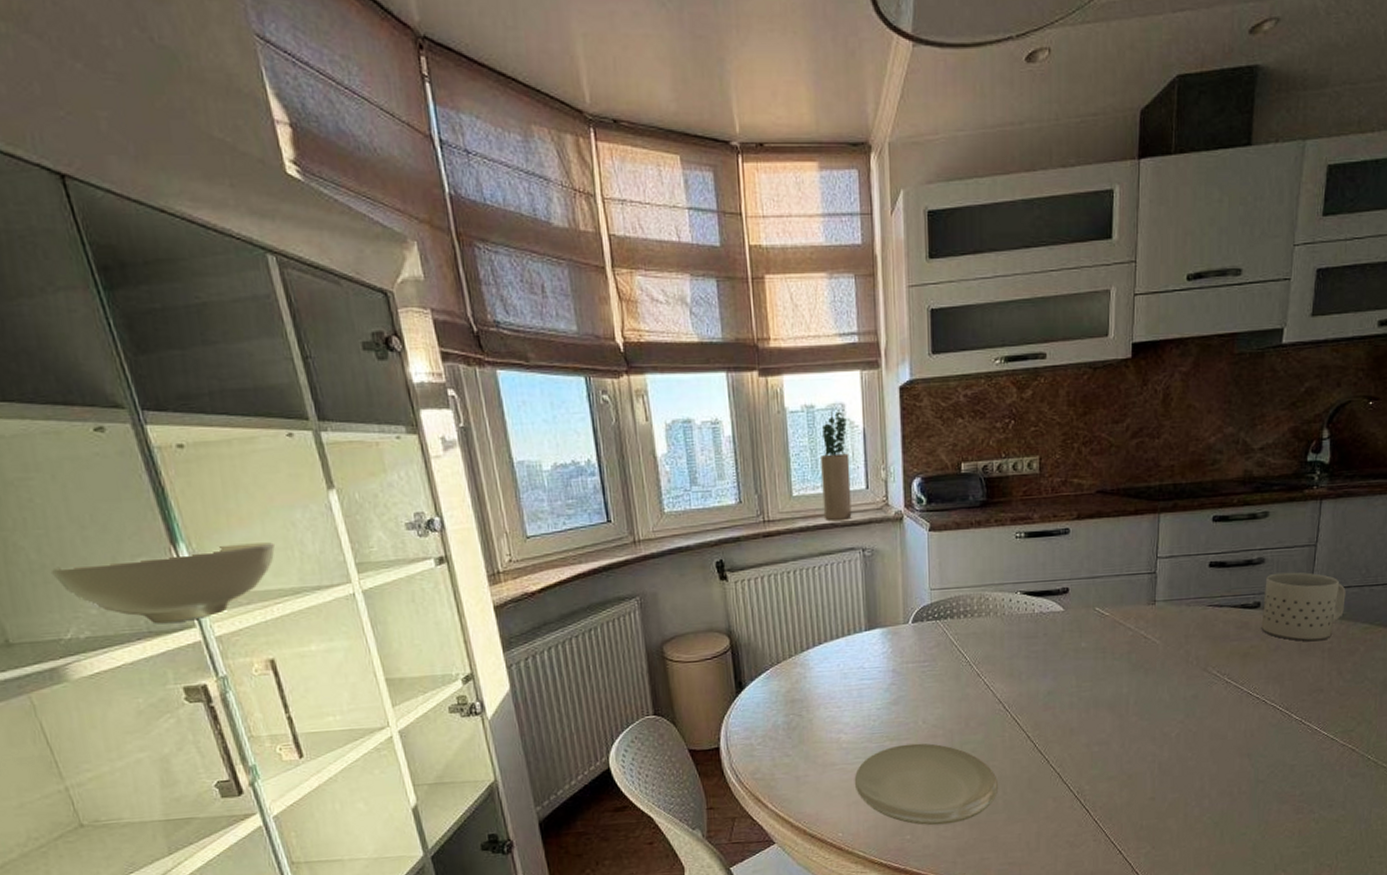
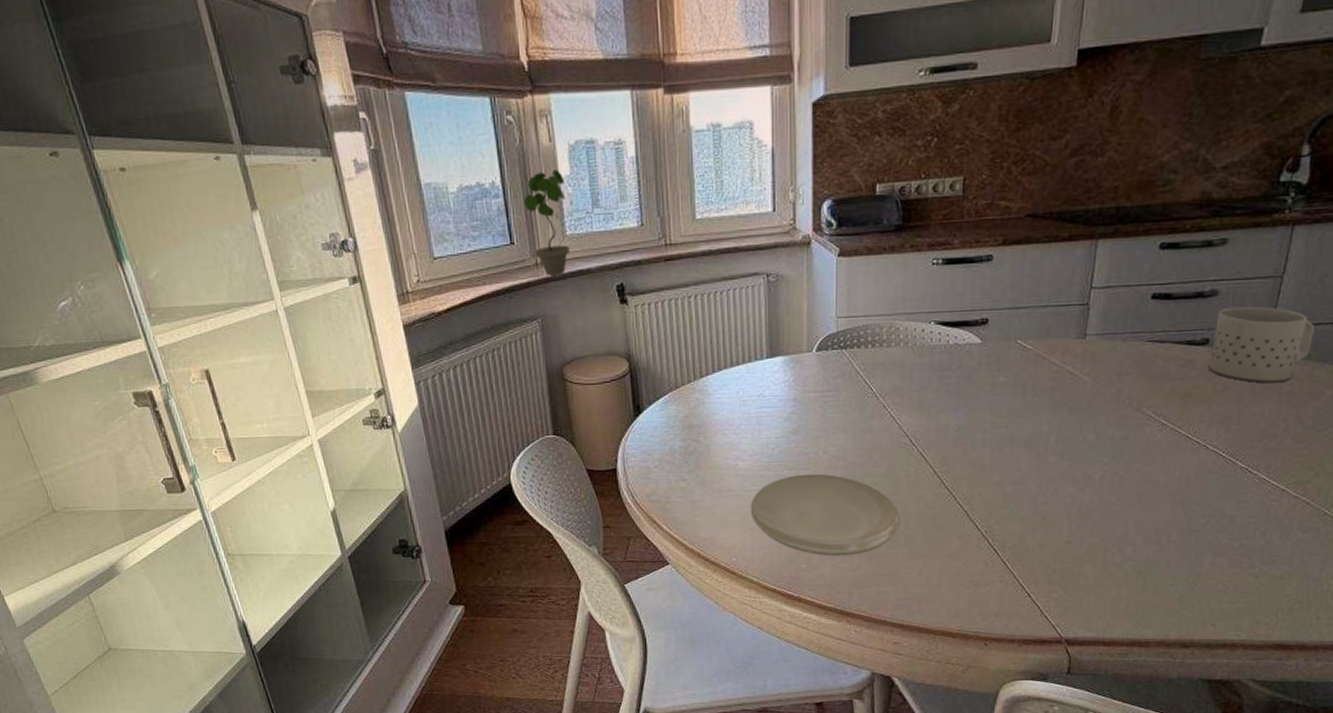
decorative bowl: present [50,542,275,624] -> none [19,261,207,335]
potted plant: none [621,448,668,553] -> present [524,170,569,275]
vase: present [821,410,852,521] -> none [726,128,757,245]

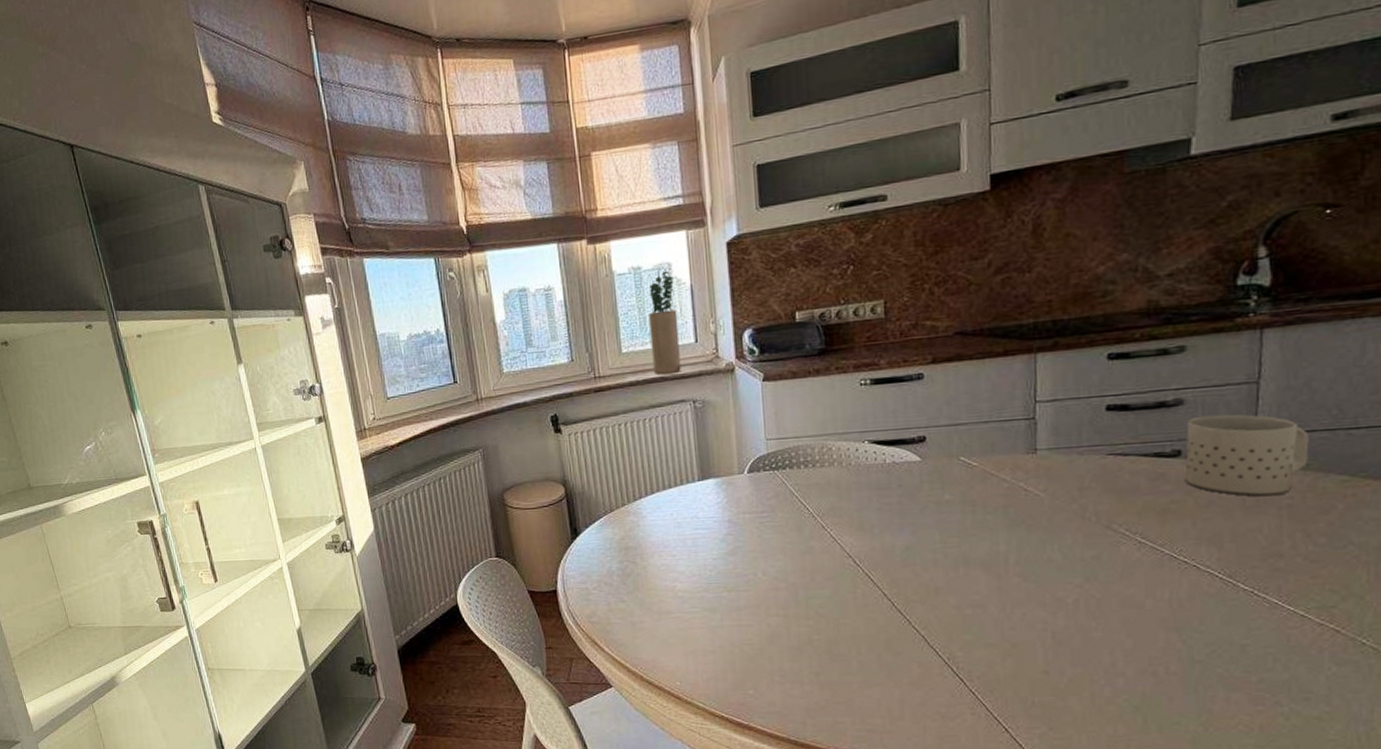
potted plant: present [524,170,569,275] -> none [465,316,507,409]
vase: none [726,128,757,245] -> present [649,269,681,375]
plate: present [750,473,900,556] -> none [691,595,851,682]

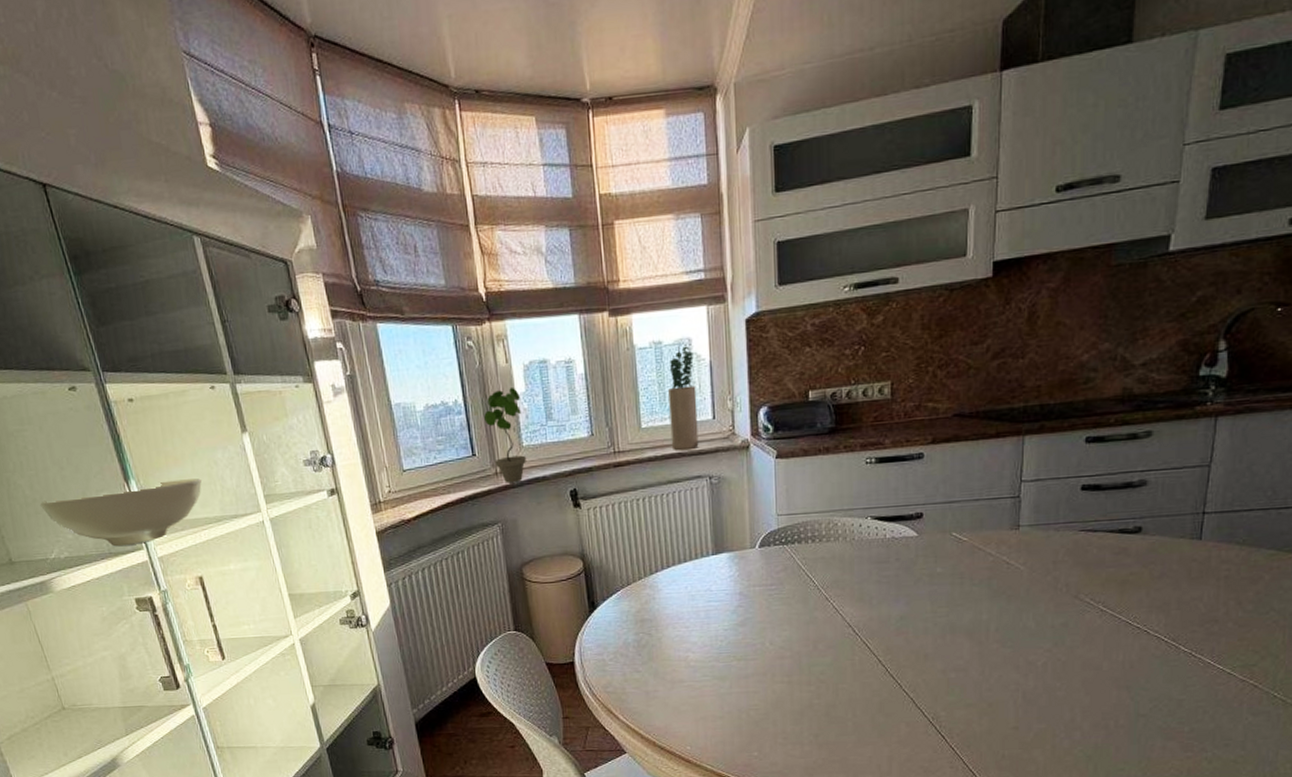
decorative bowl: none [56,408,200,473] -> present [39,478,202,547]
potted plant: none [465,316,507,409] -> present [484,388,526,483]
mug: present [1184,414,1309,497] -> none [1143,494,1247,569]

